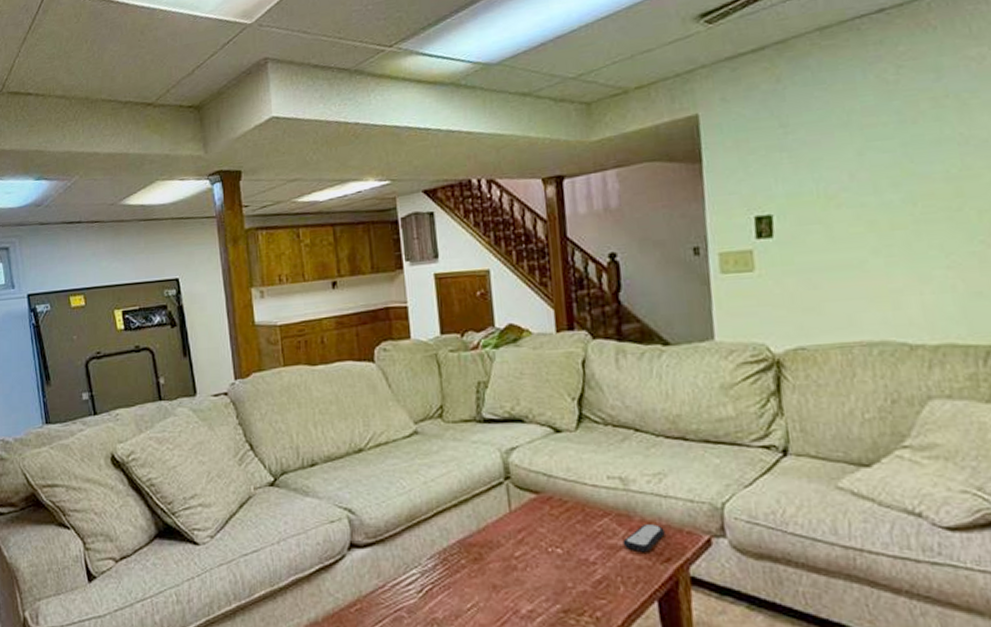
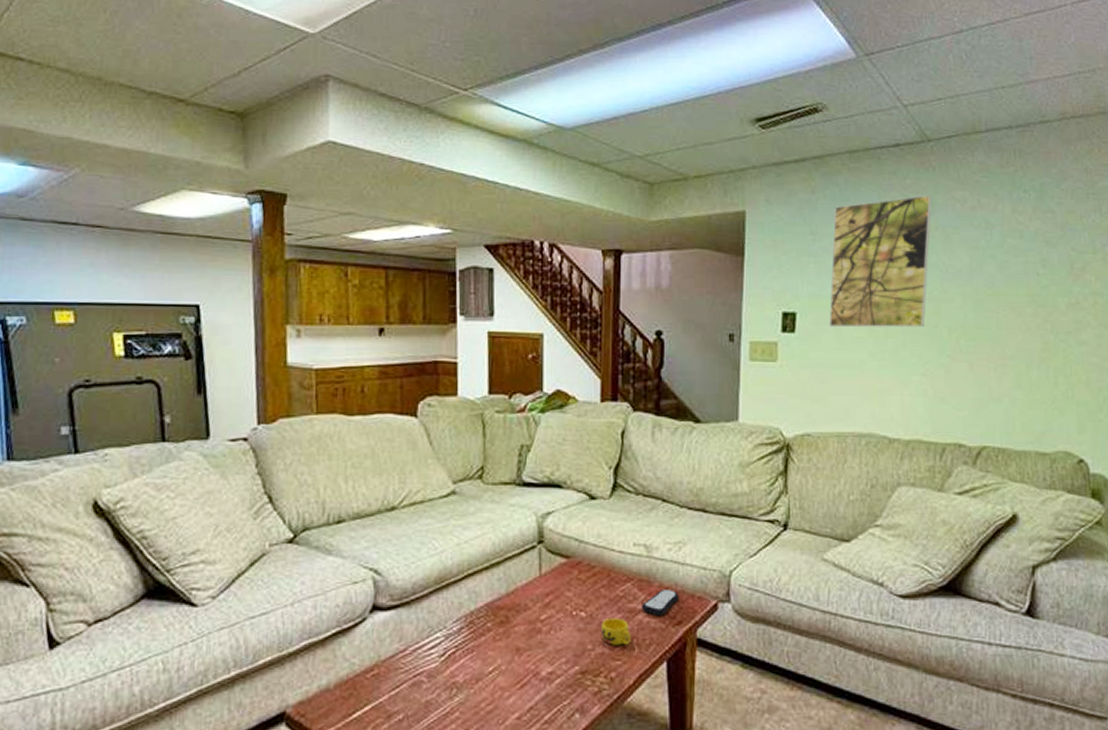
cup: none [580,554,615,584] -> present [602,617,631,646]
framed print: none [807,58,943,226] -> present [829,194,932,328]

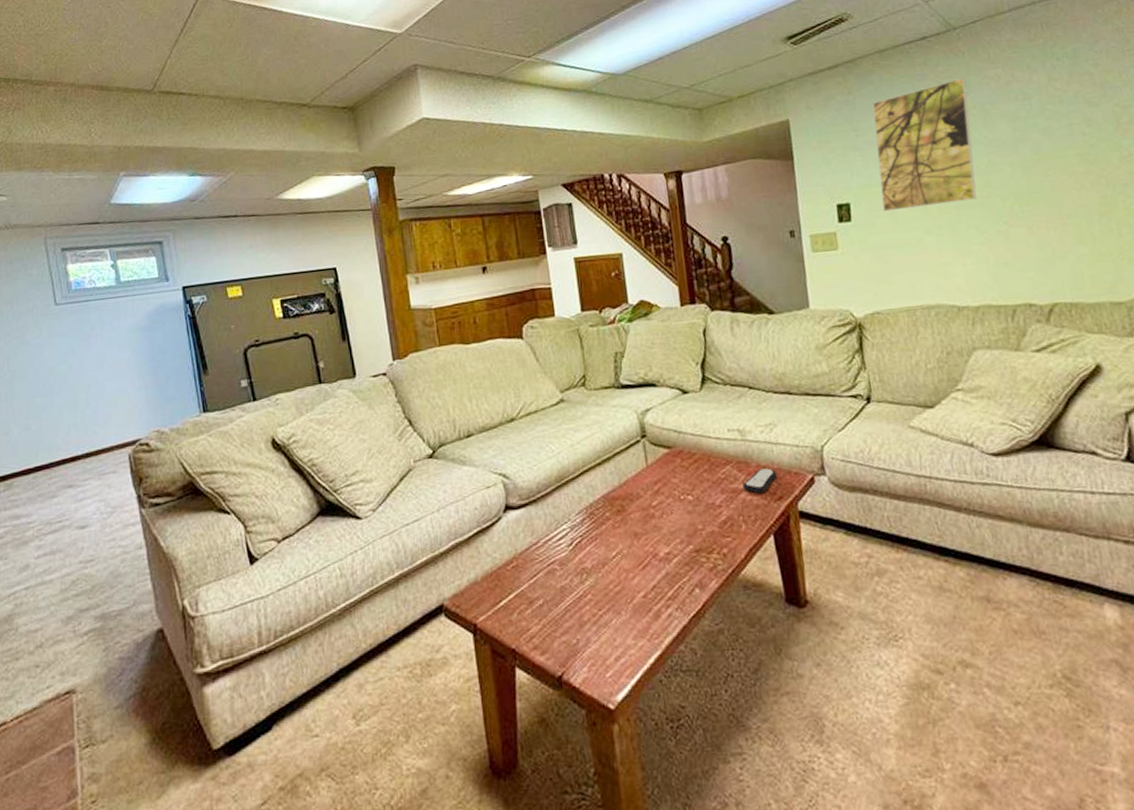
cup: present [602,617,631,646] -> none [708,498,737,524]

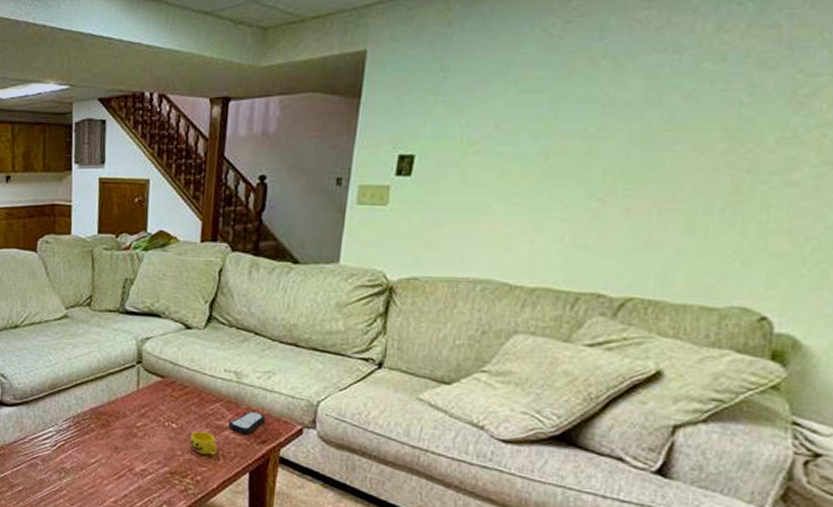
cup: none [708,498,737,524] -> present [190,430,217,456]
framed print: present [872,77,977,212] -> none [452,17,604,170]

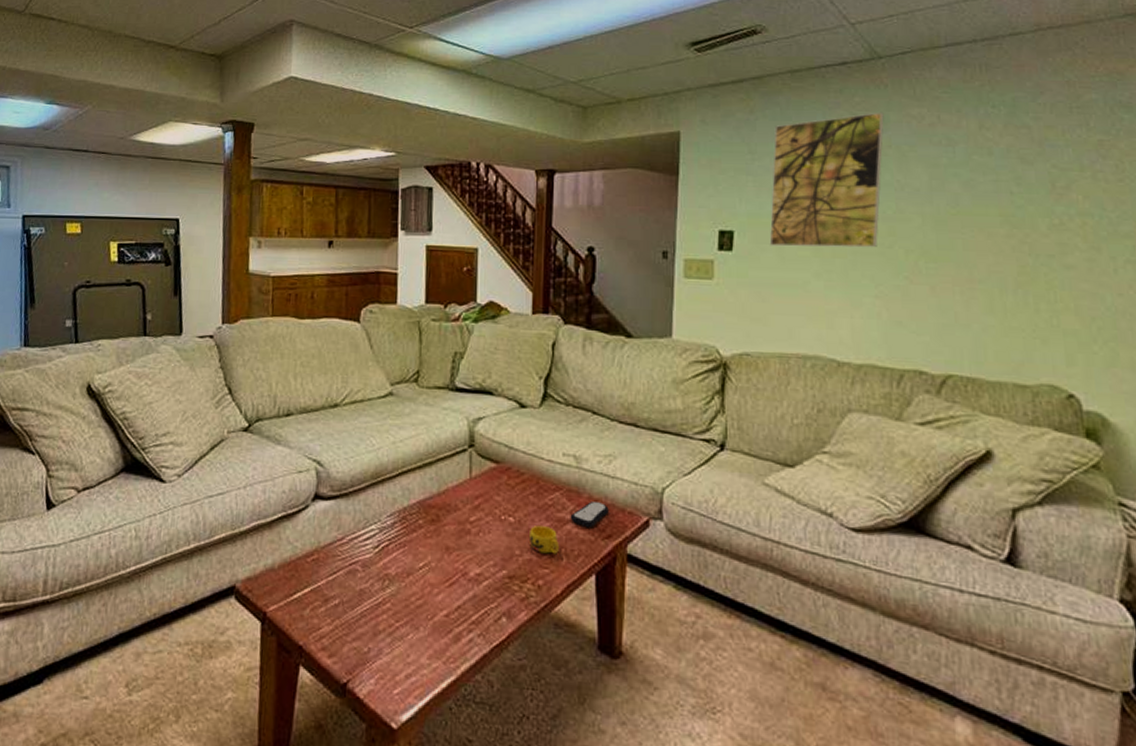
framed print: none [452,17,604,170] -> present [769,112,884,248]

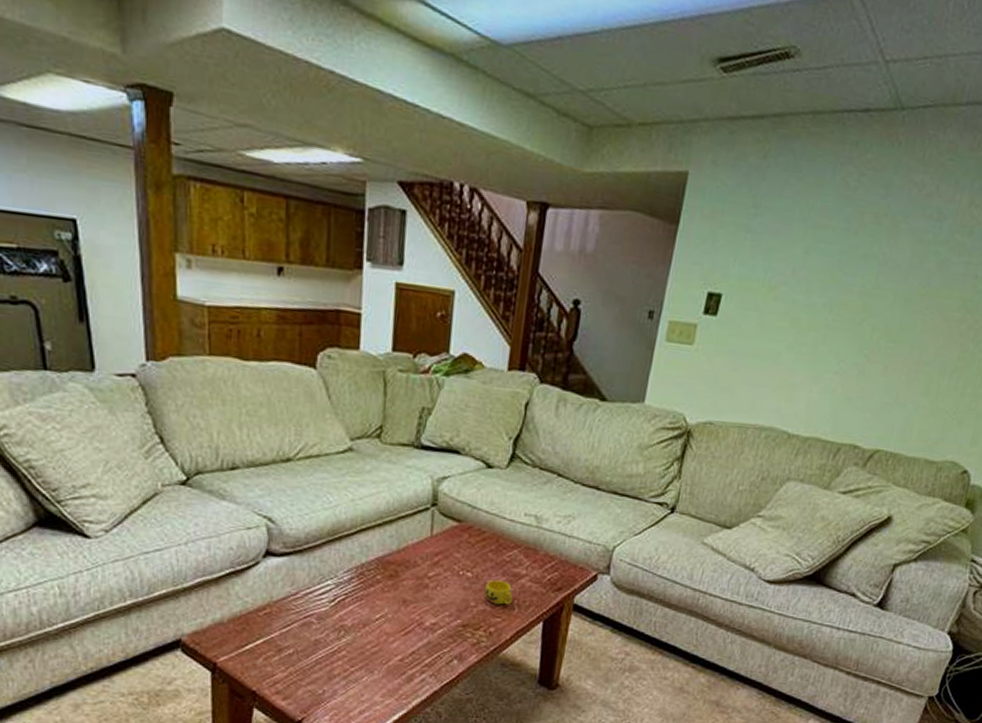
remote control: present [570,501,609,529] -> none [525,558,562,582]
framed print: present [769,112,884,248] -> none [753,174,890,323]

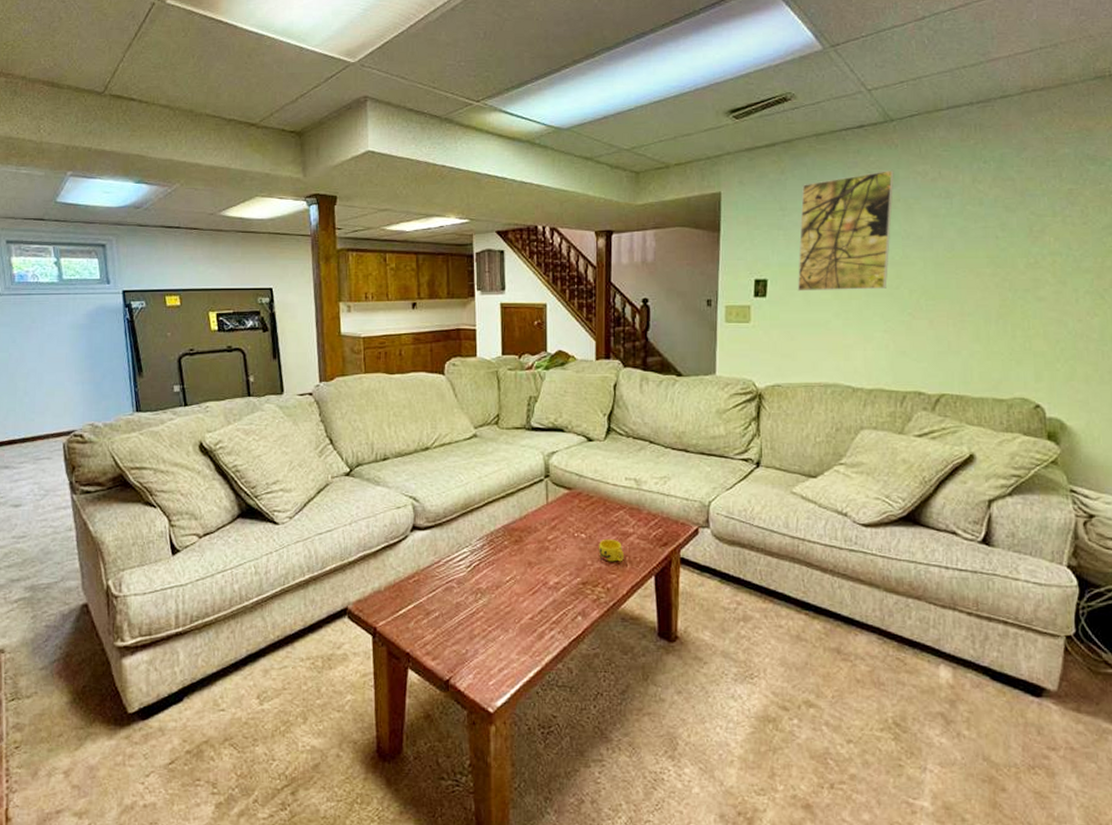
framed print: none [753,174,890,323] -> present [797,169,894,291]

